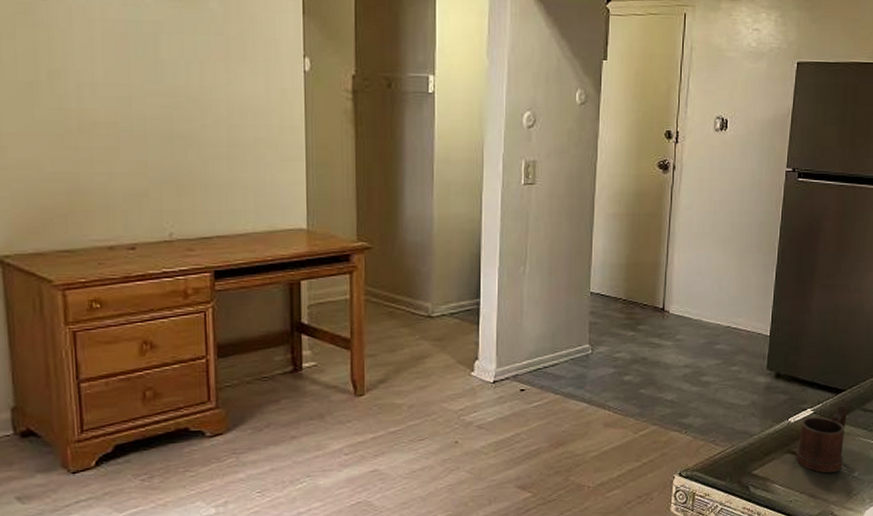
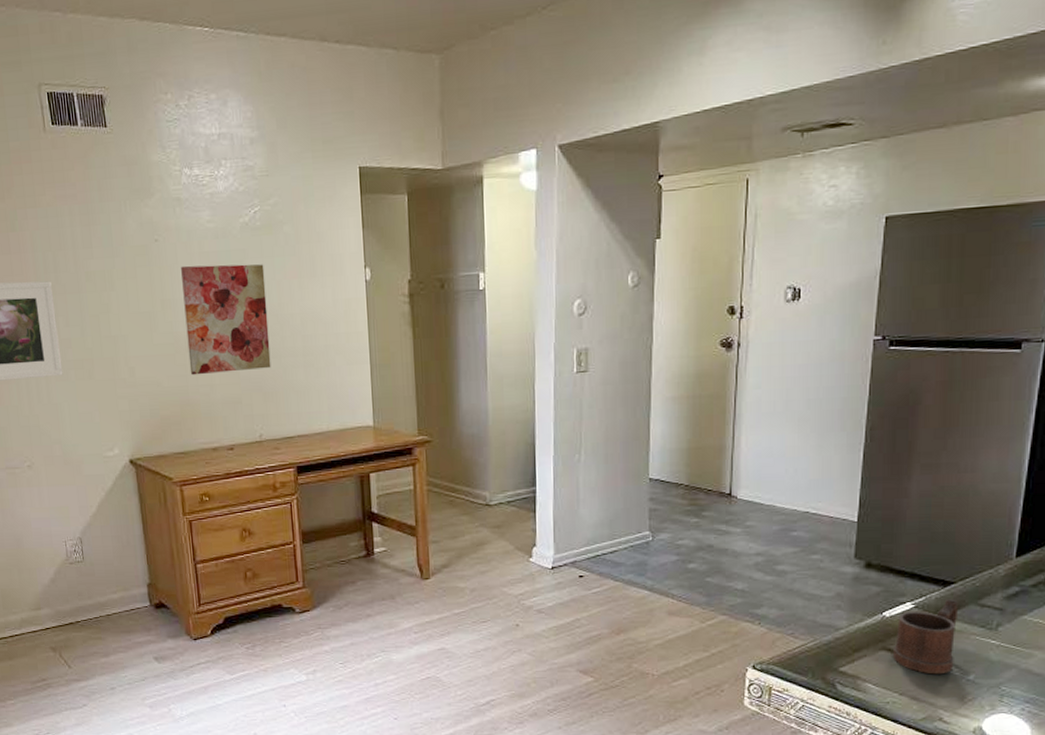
wall art: none [77,32,188,161] -> present [181,264,271,376]

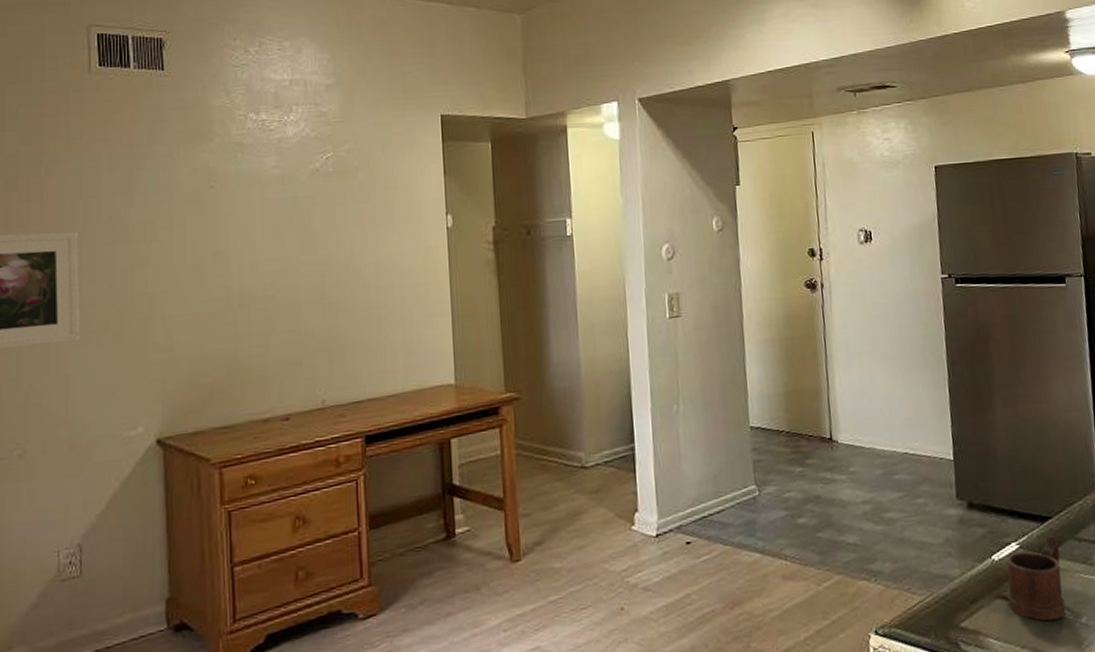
wall art: present [181,264,271,376] -> none [239,211,339,335]

